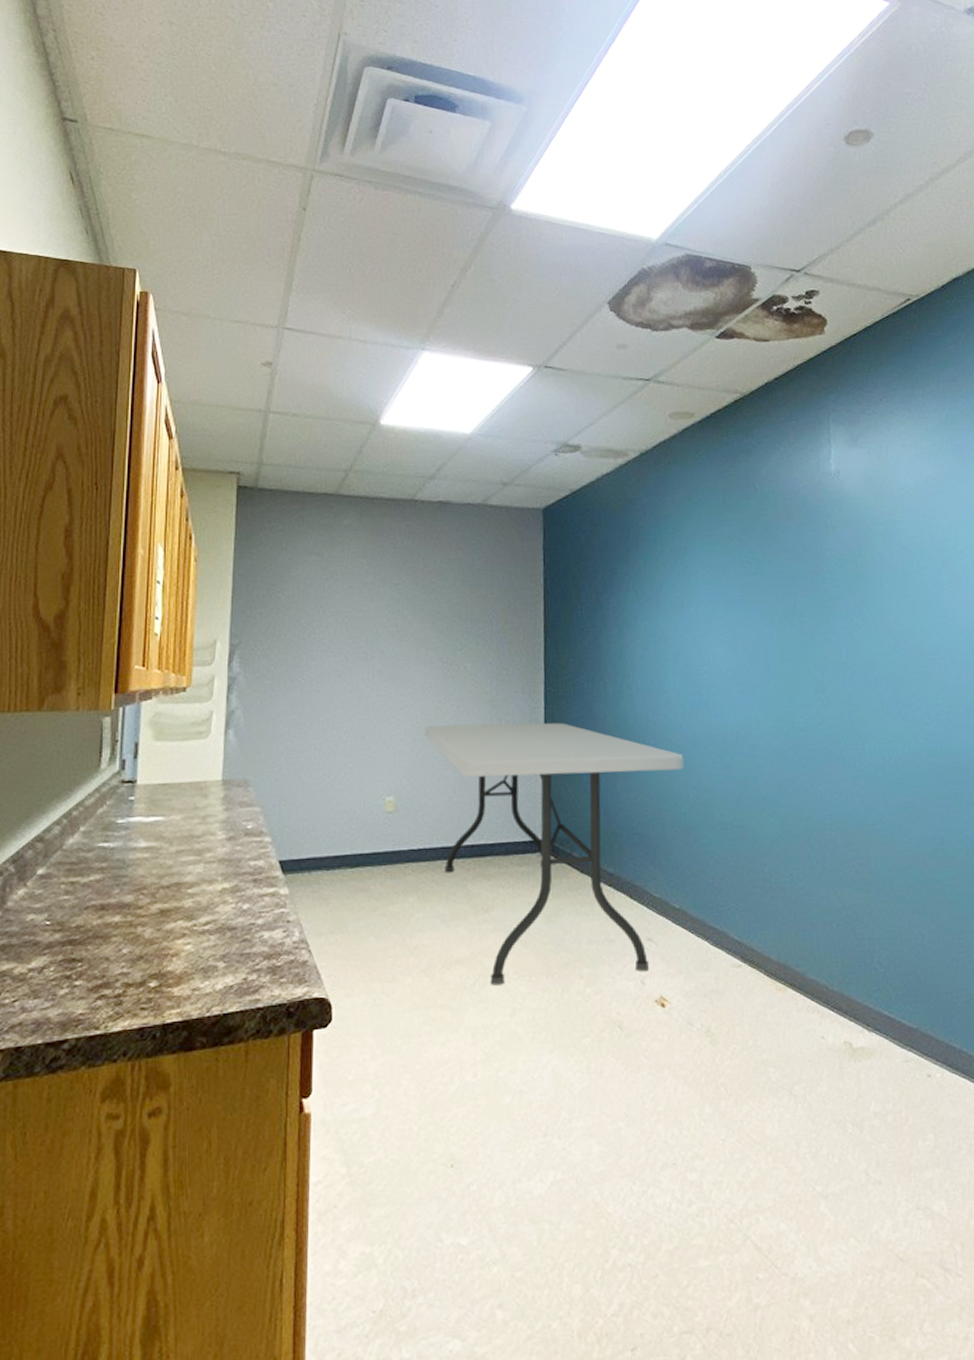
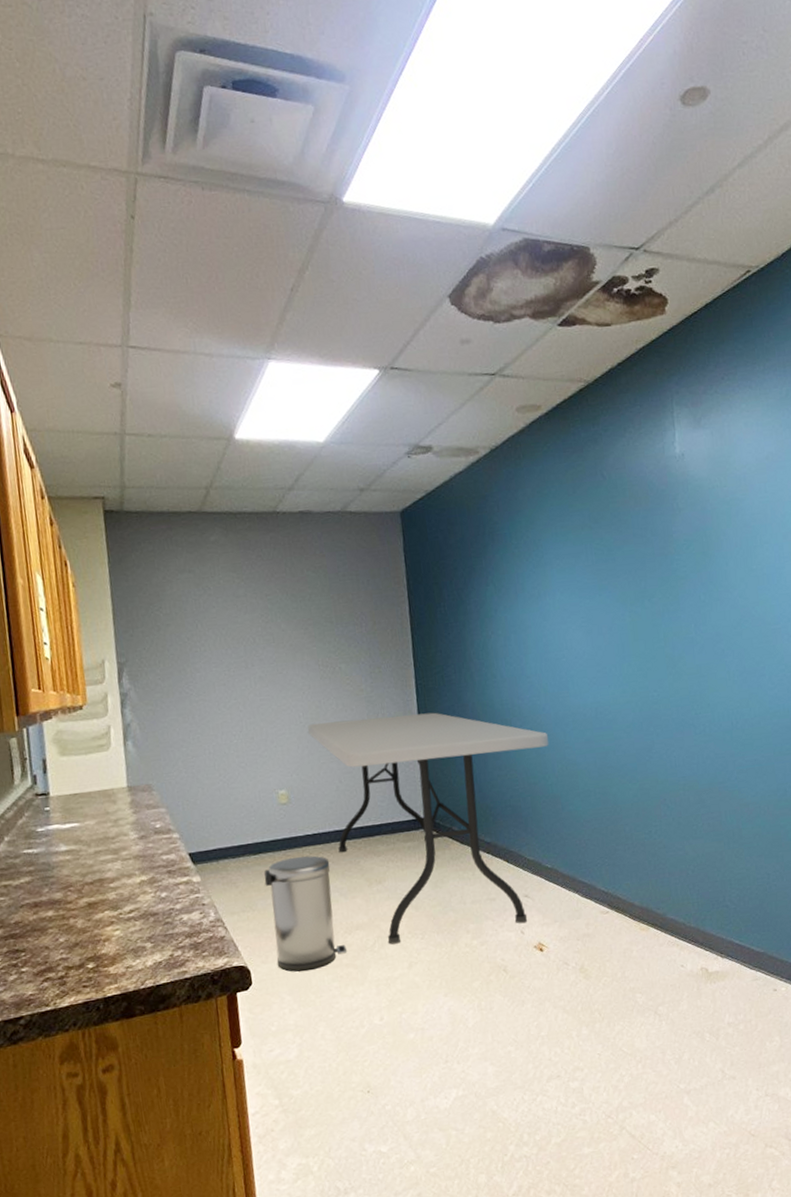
pedal bin: none [359,874,444,1010] -> present [264,855,348,972]

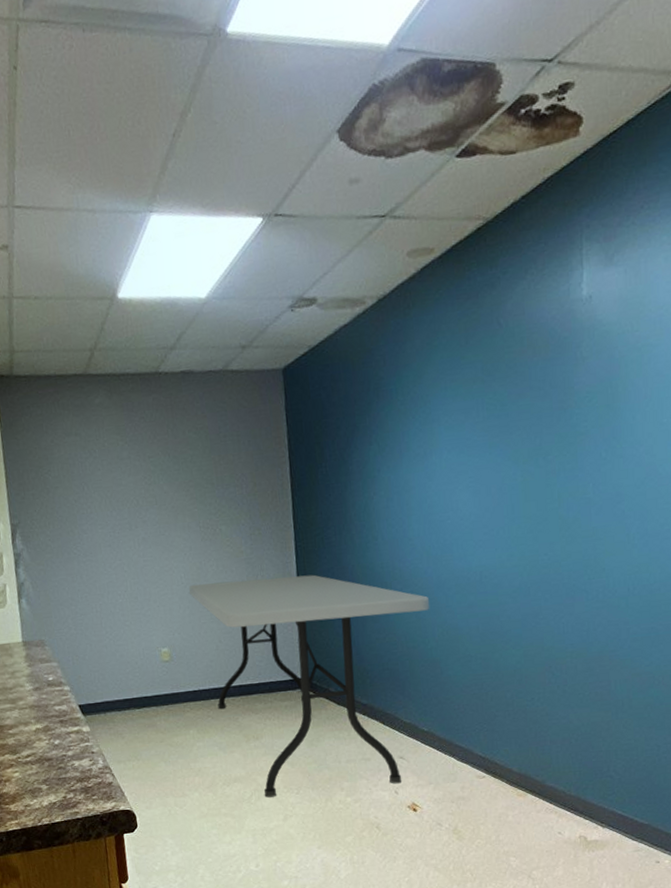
pedal bin: present [264,855,348,972] -> none [148,711,226,818]

